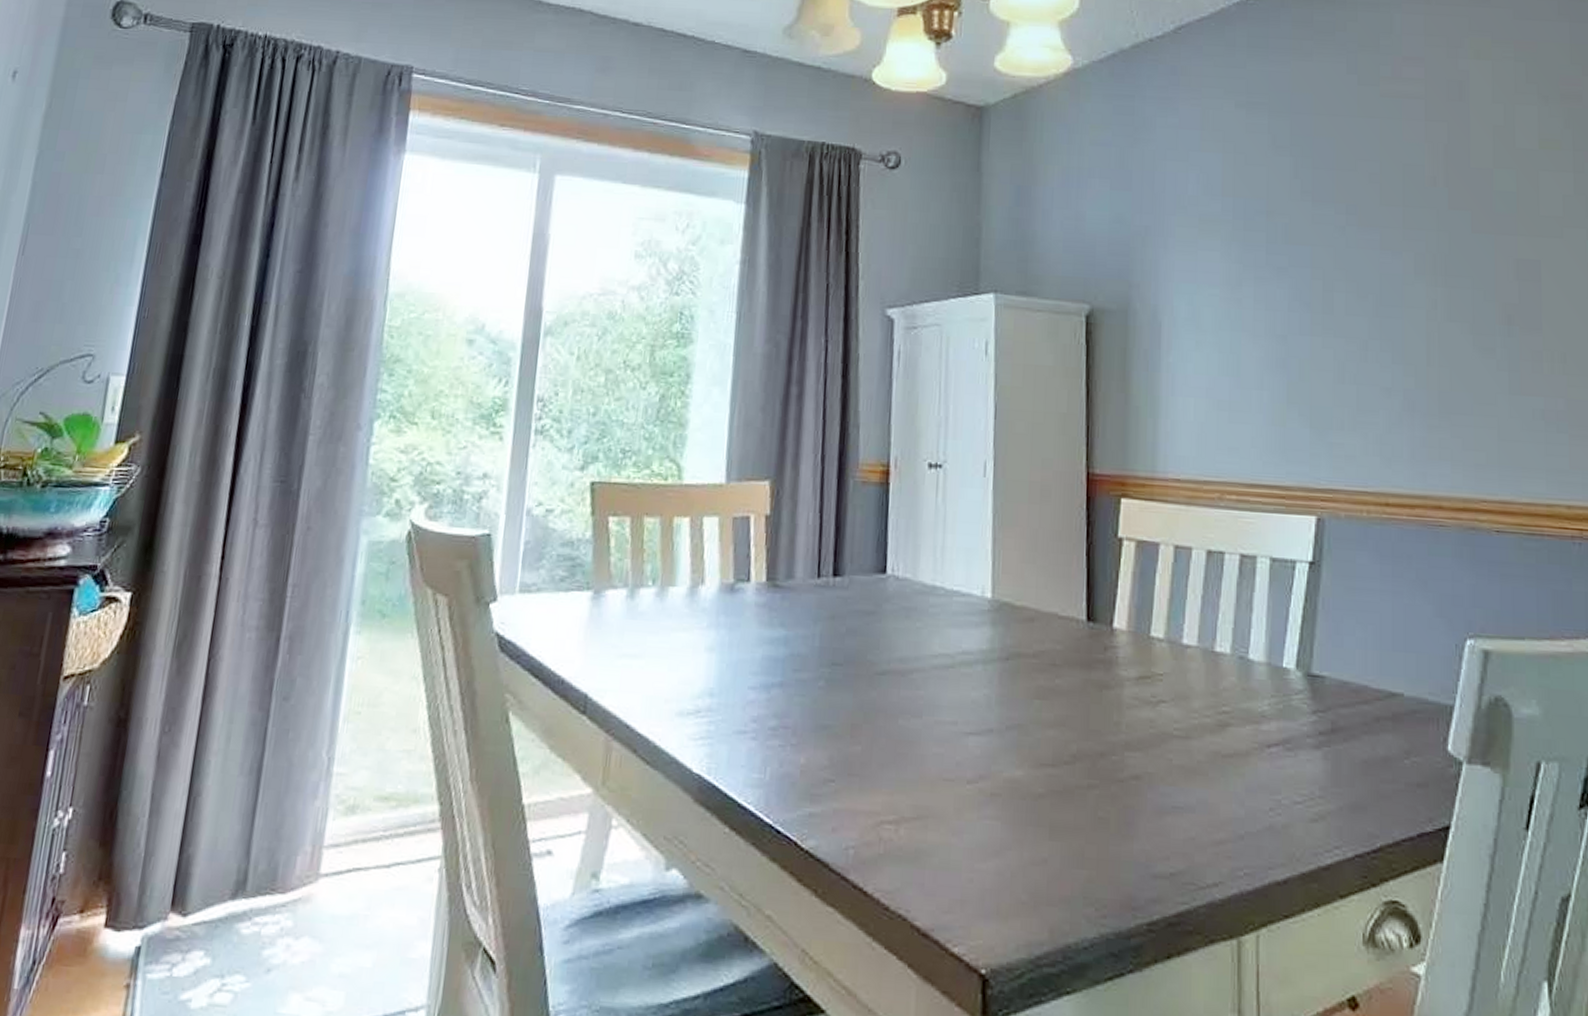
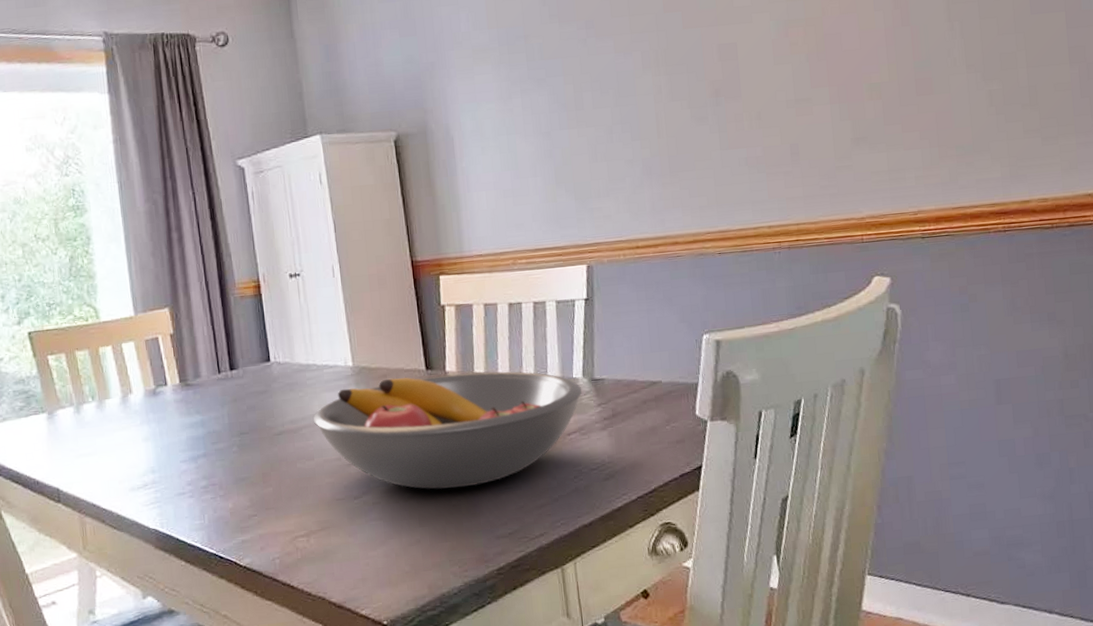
fruit bowl: none [930,624,1294,795] -> present [314,371,583,490]

